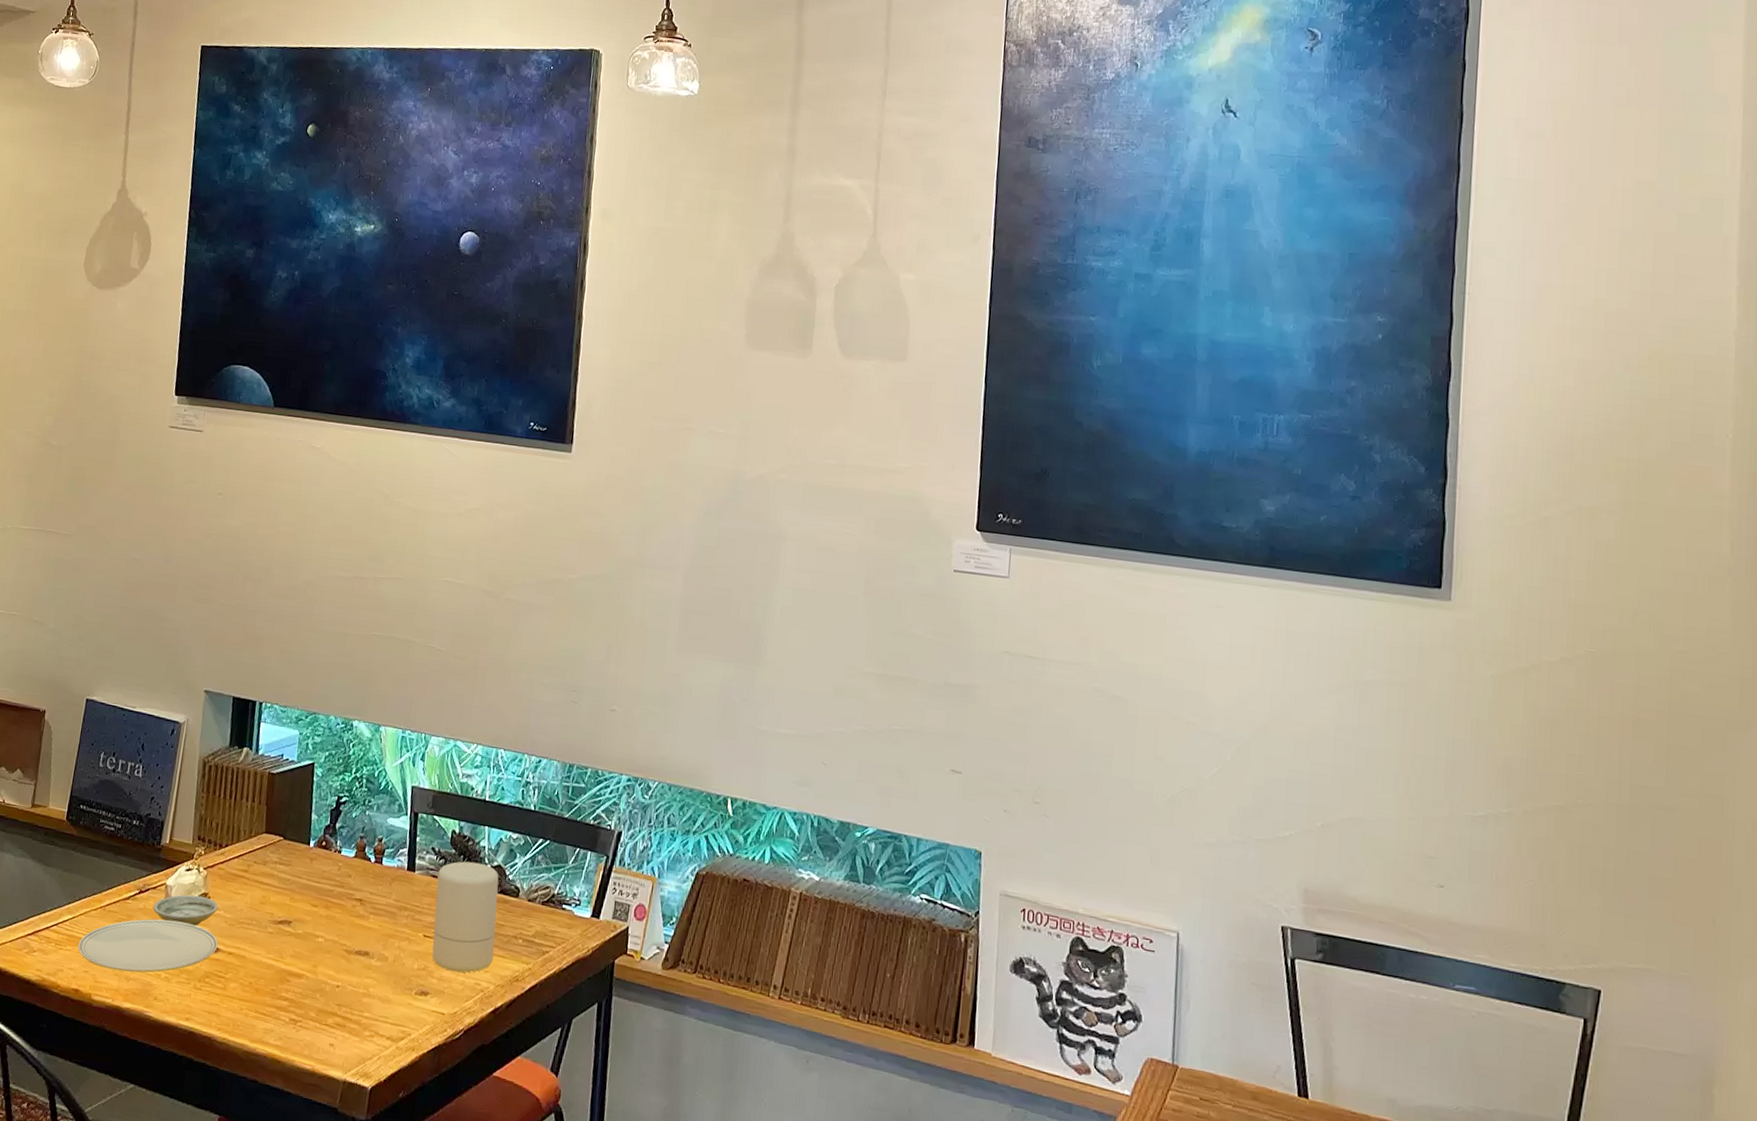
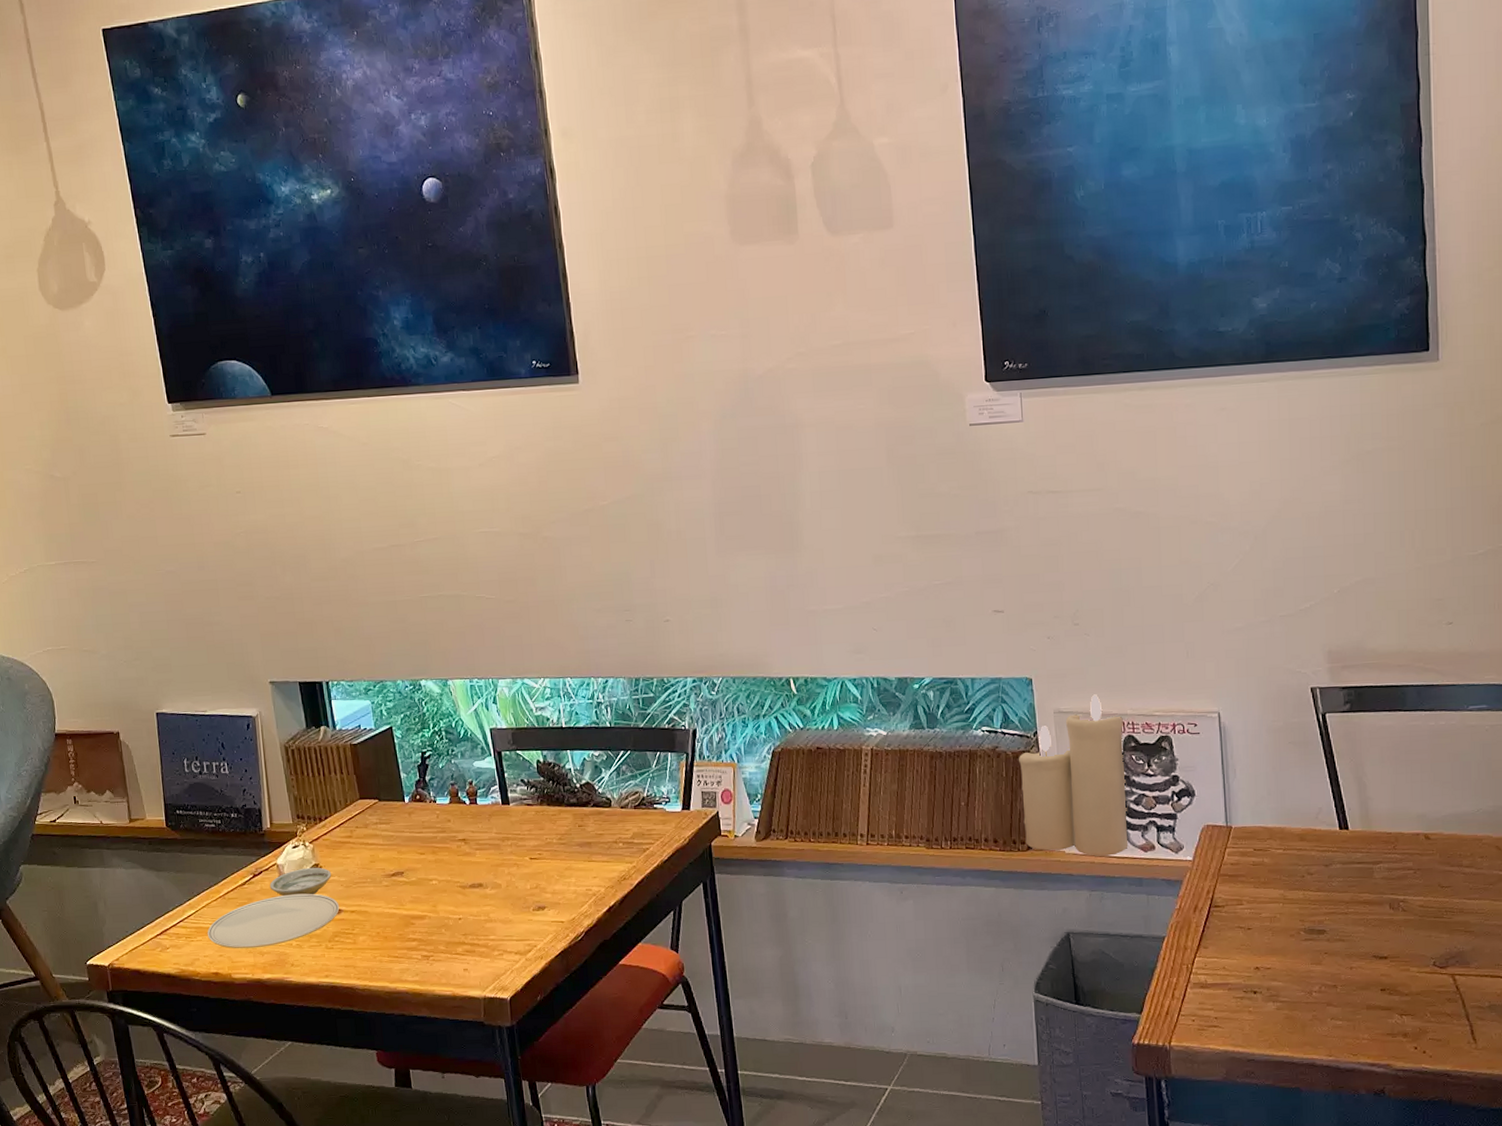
candle: present [432,861,499,973] -> none [531,784,599,884]
candle: none [950,885,1073,1071] -> present [1019,695,1129,857]

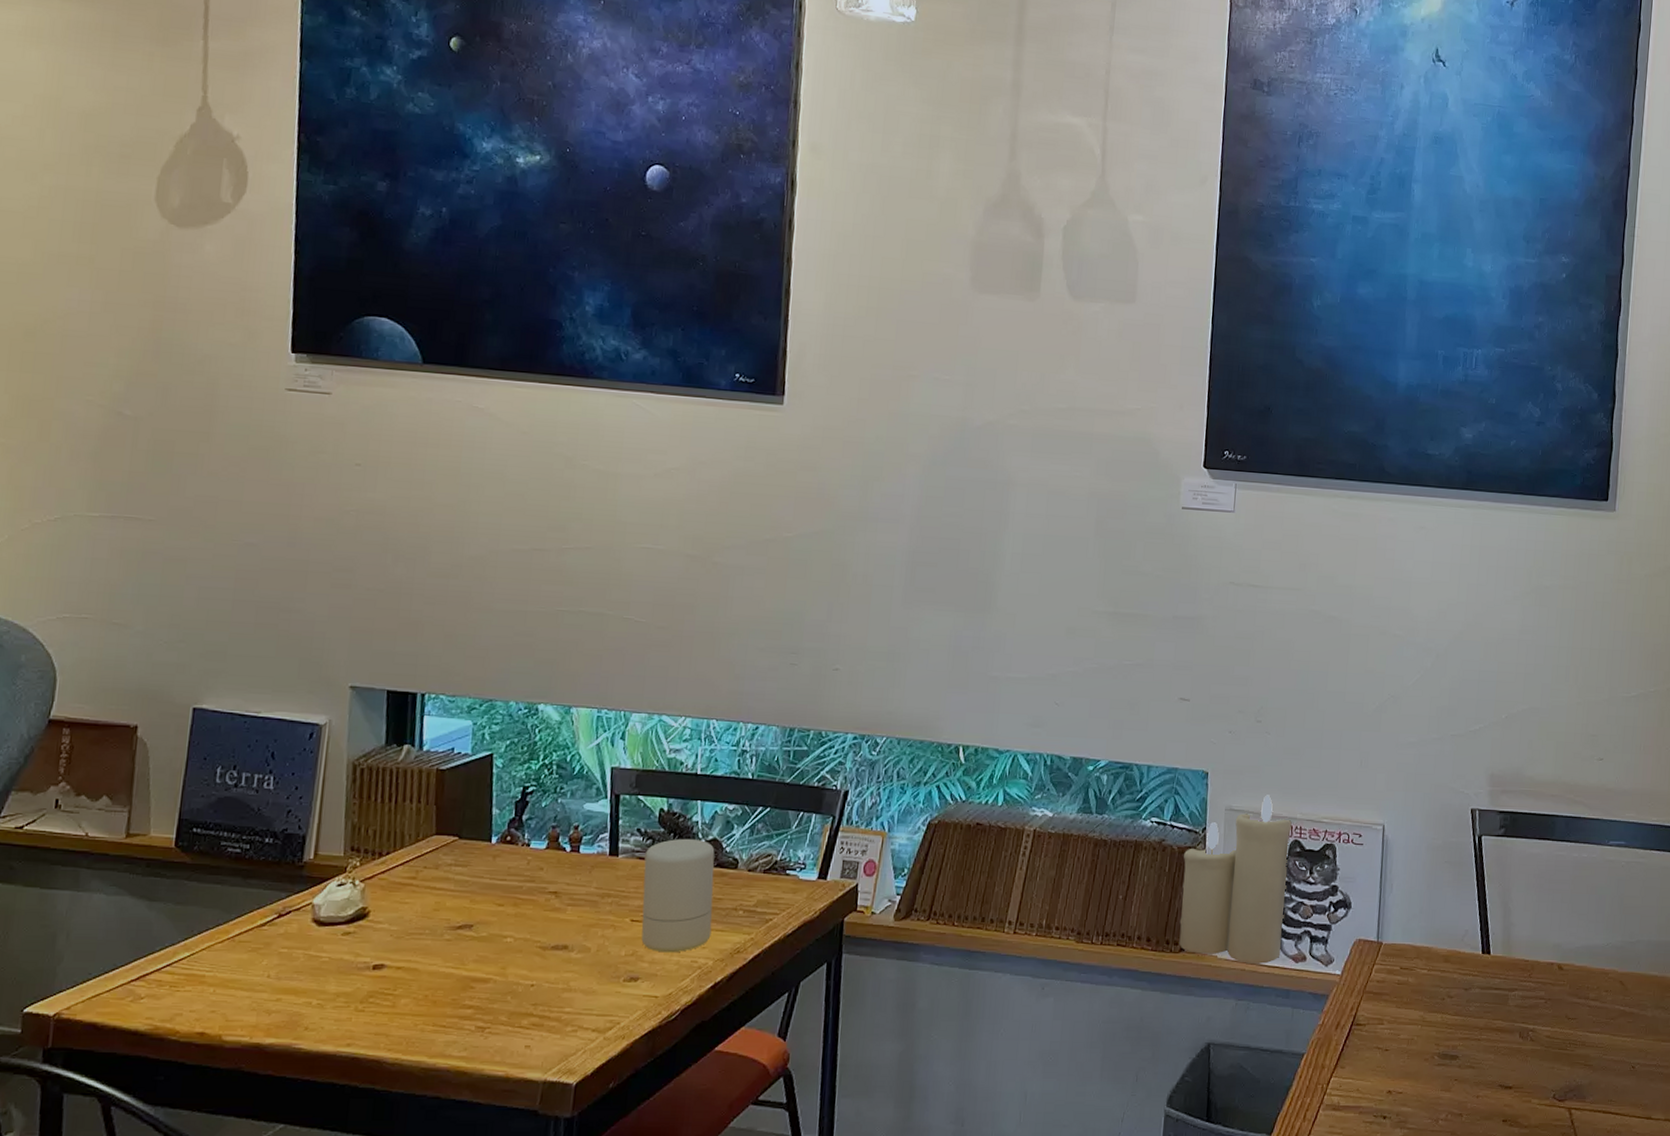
plate: present [207,893,340,949] -> none [200,941,384,1005]
saucer: present [269,867,332,897] -> none [297,911,381,945]
candle: none [531,784,599,884] -> present [641,838,715,953]

